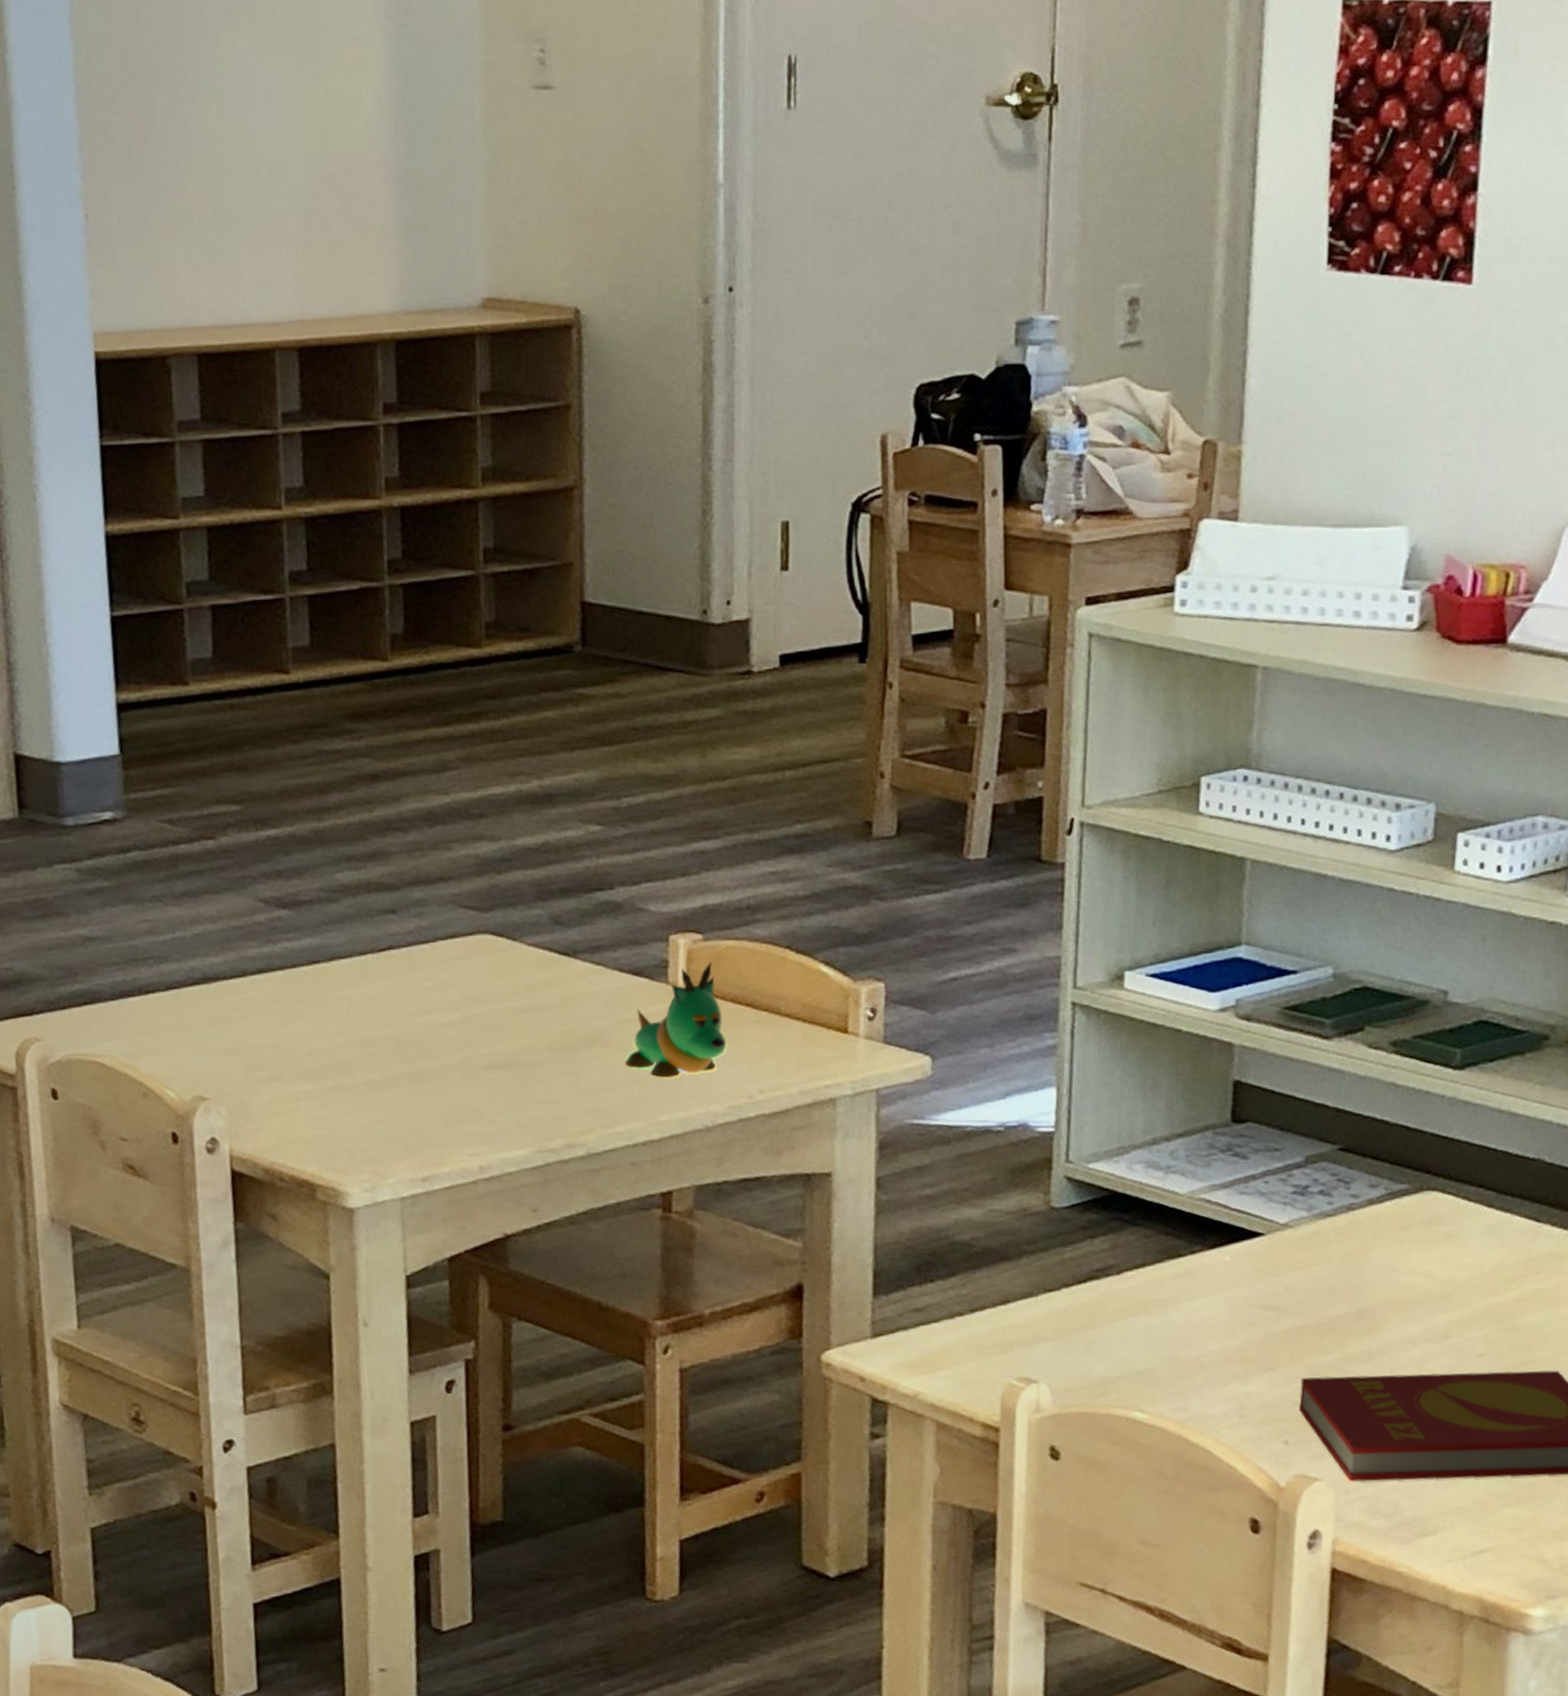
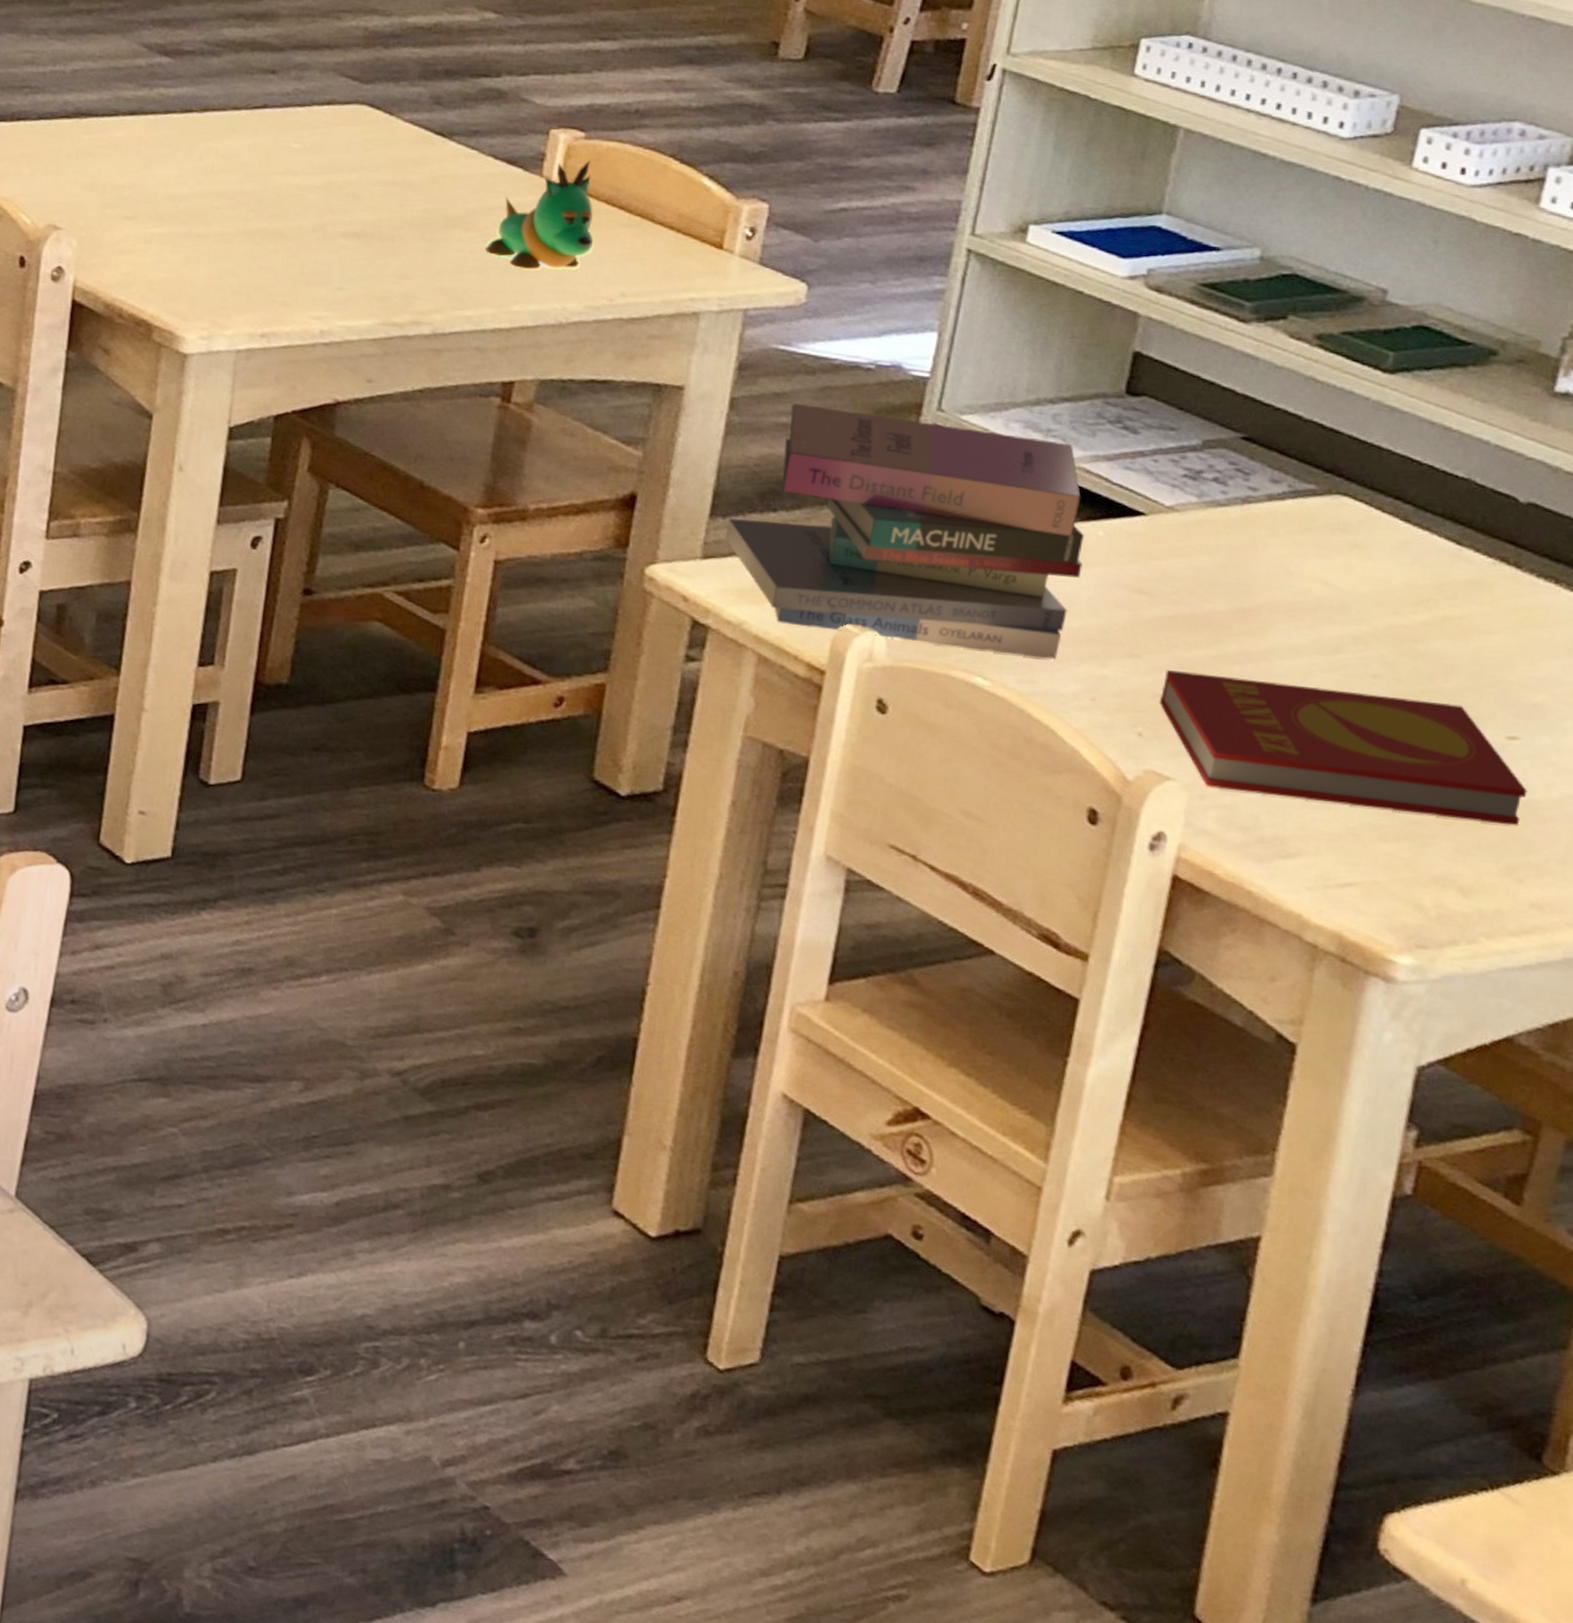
books: none [890,1173,1215,1389] -> present [724,403,1084,660]

